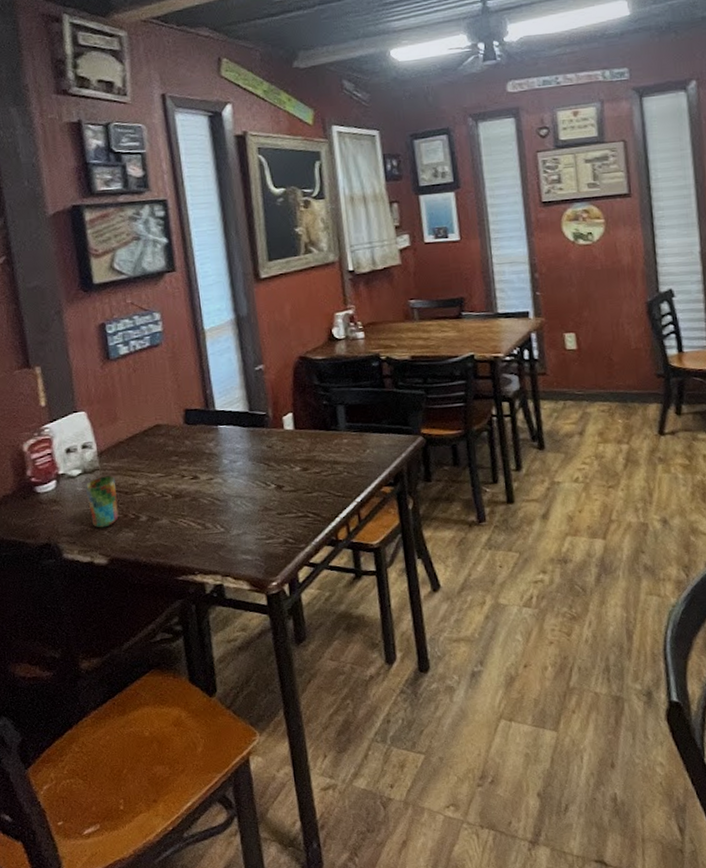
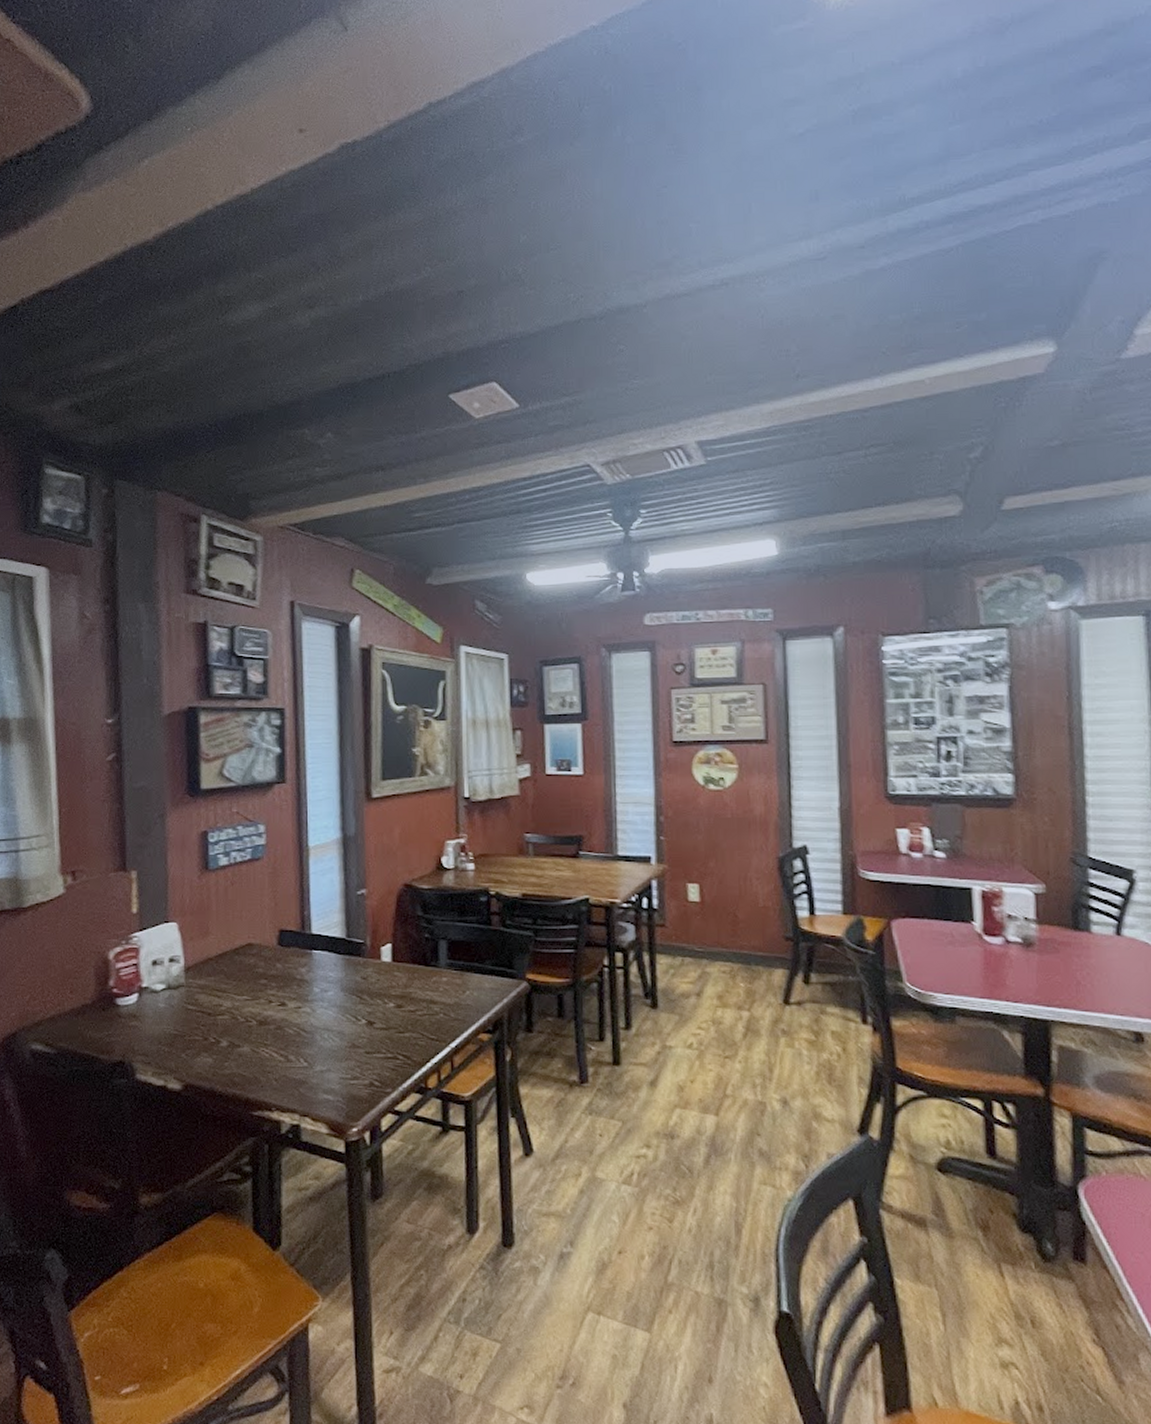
cup: present [86,475,119,528] -> none [168,994,199,1050]

